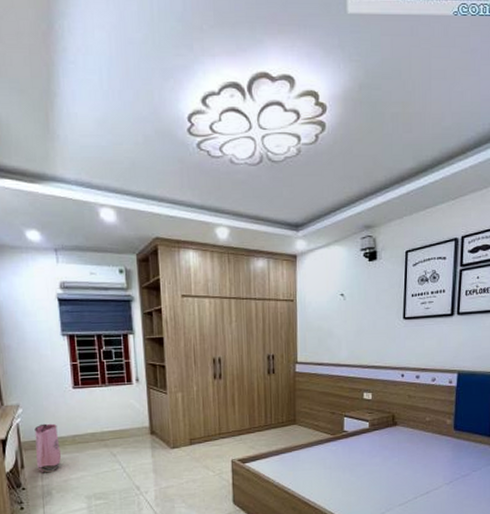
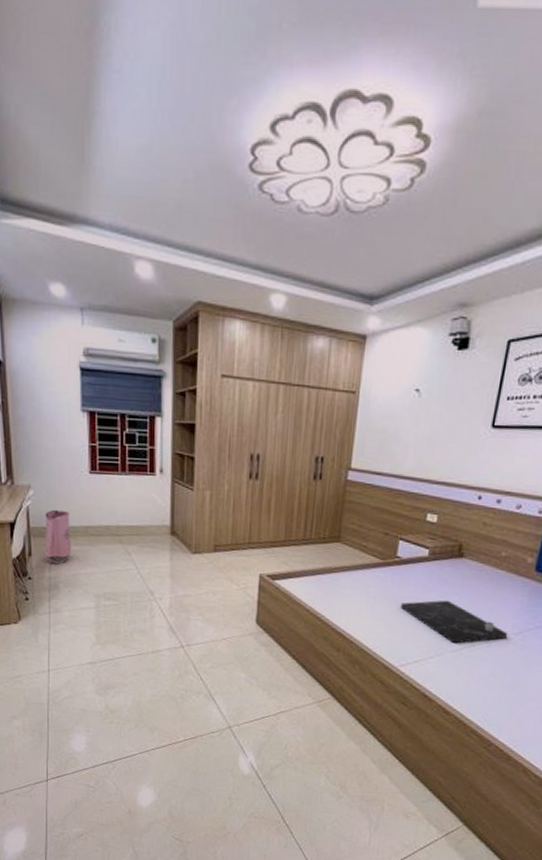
tray: none [353,462,441,499] -> present [401,600,508,644]

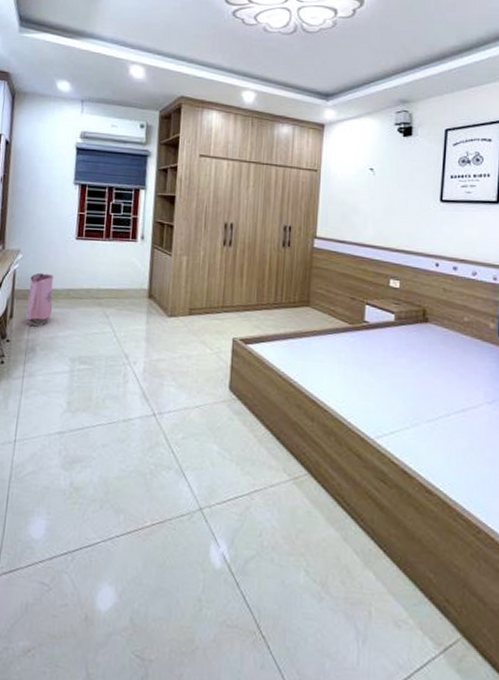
tray: present [401,600,508,644] -> none [372,366,482,413]

